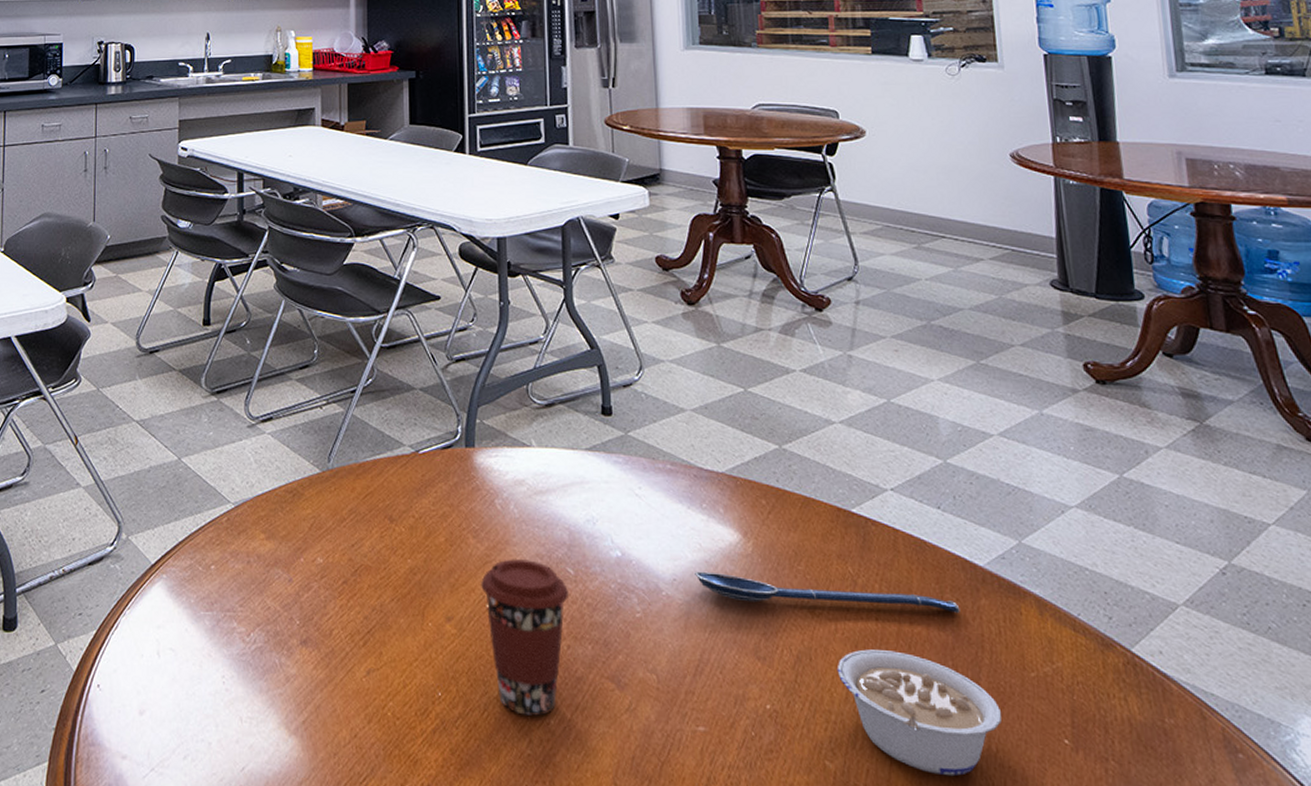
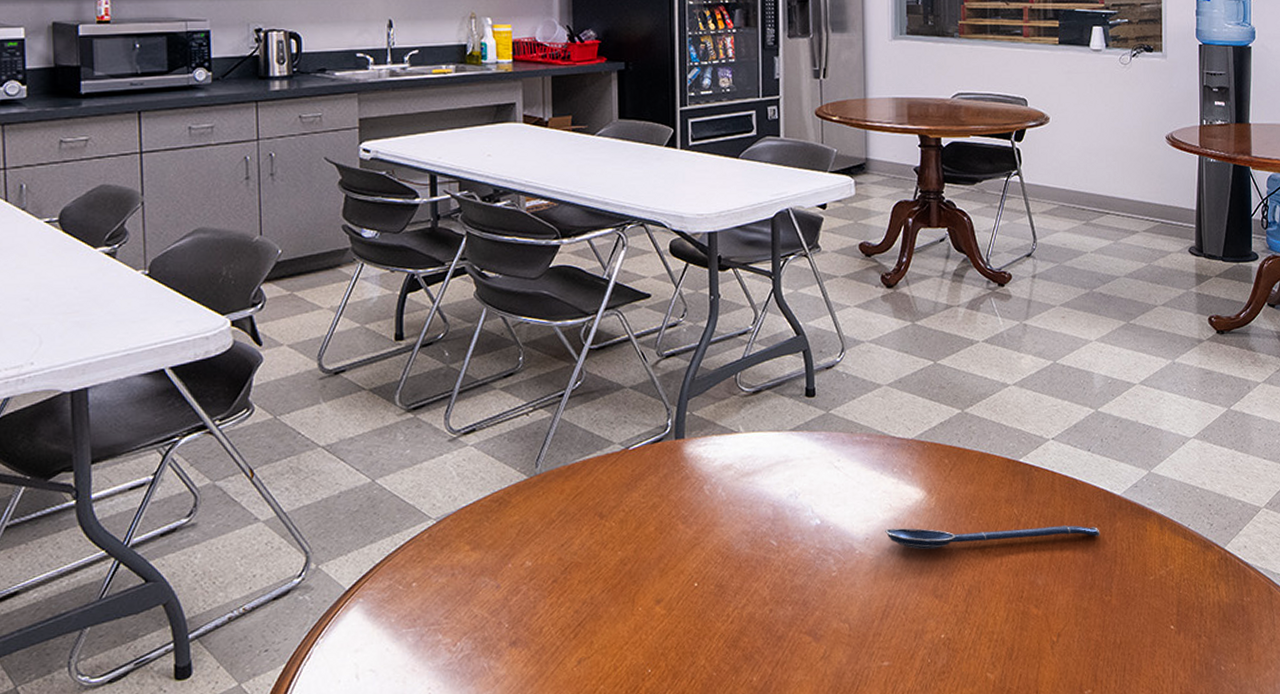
coffee cup: present [481,558,570,717] -> none [690,537,773,677]
legume: present [837,649,1002,777] -> none [1000,574,1126,669]

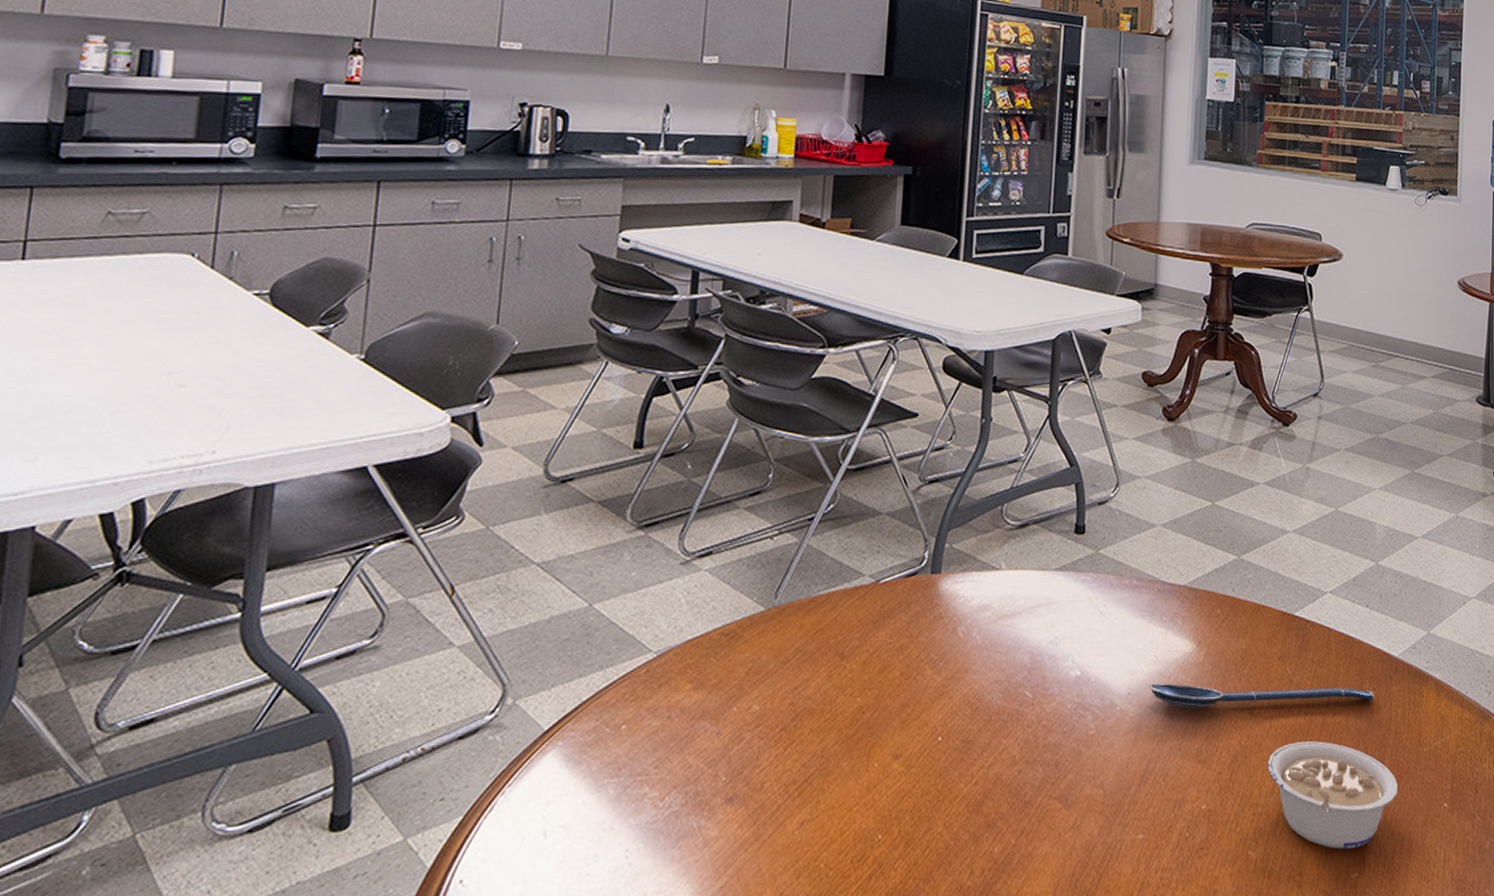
legume: none [1000,574,1126,669] -> present [1267,741,1399,849]

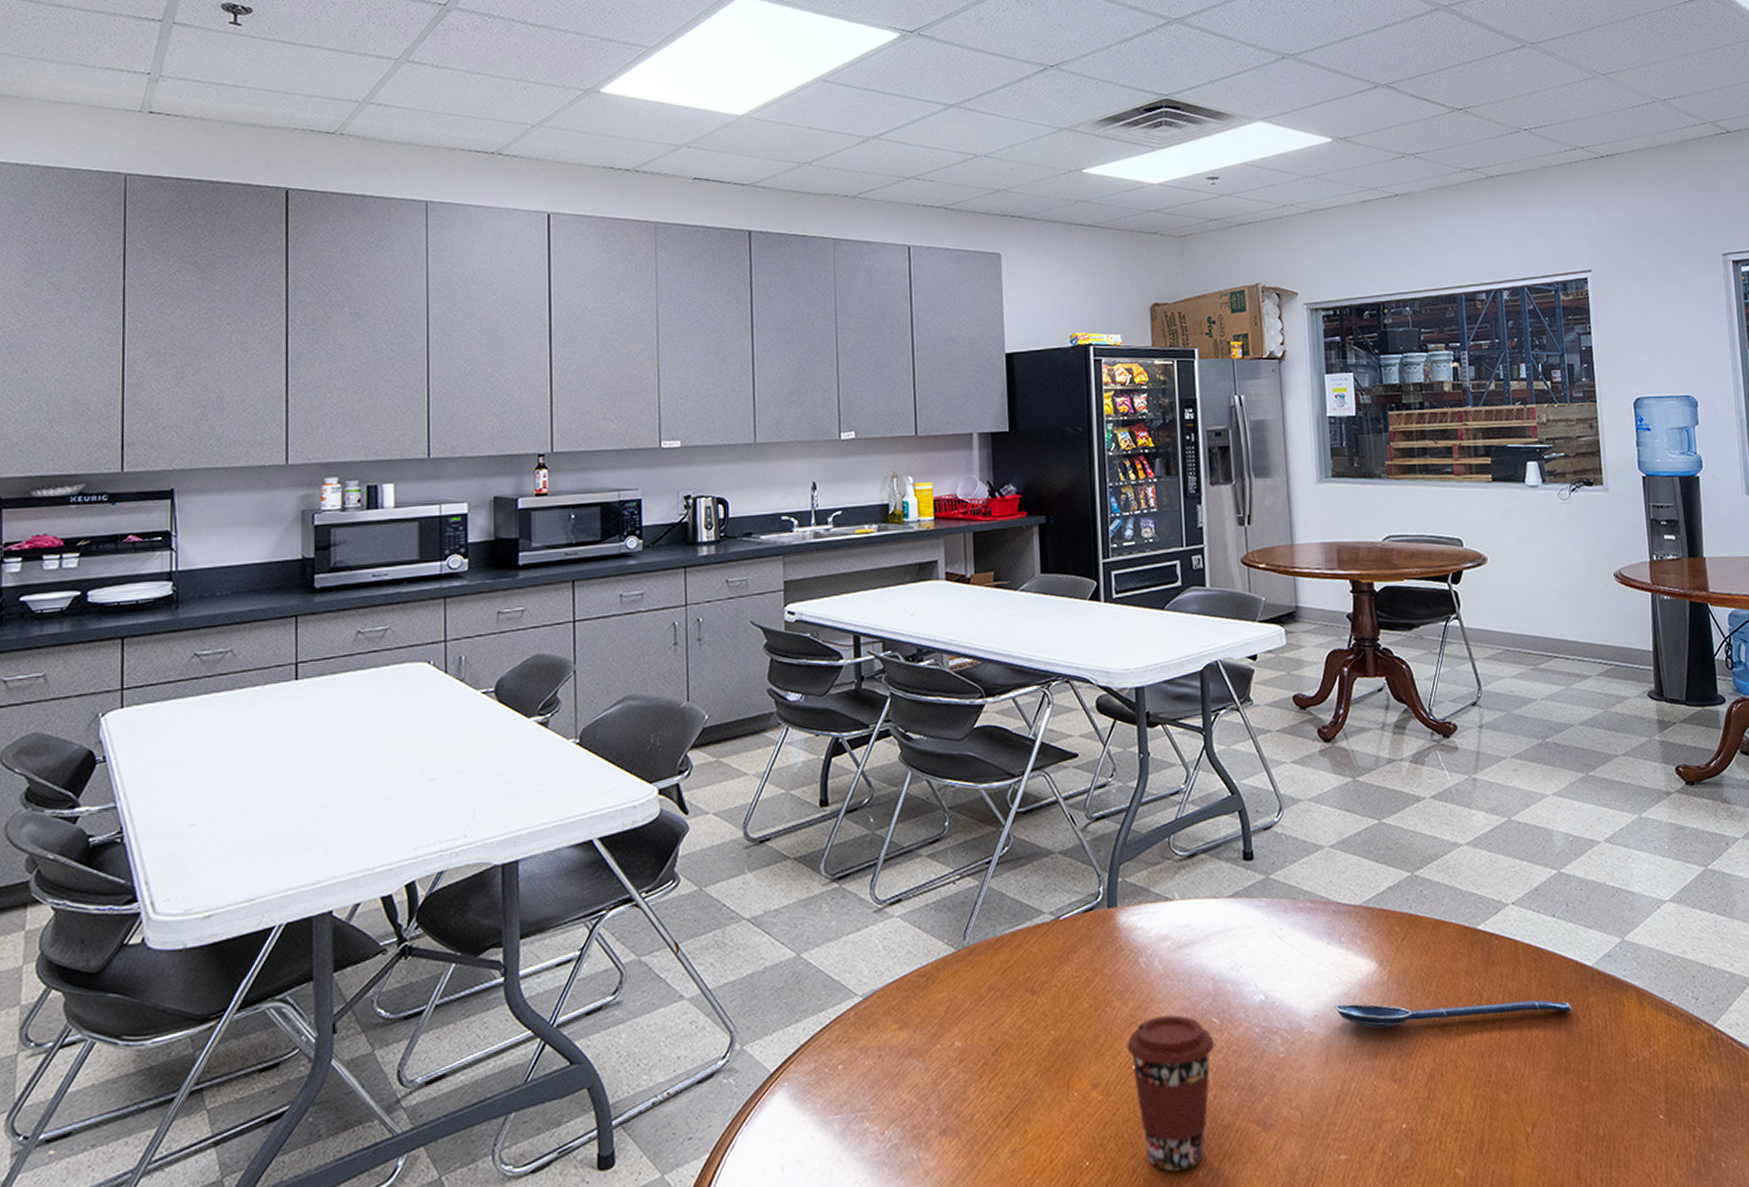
coffee cup: none [934,686,1026,848] -> present [1127,1015,1215,1172]
legume: present [1267,741,1399,849] -> none [1465,1056,1608,1165]

